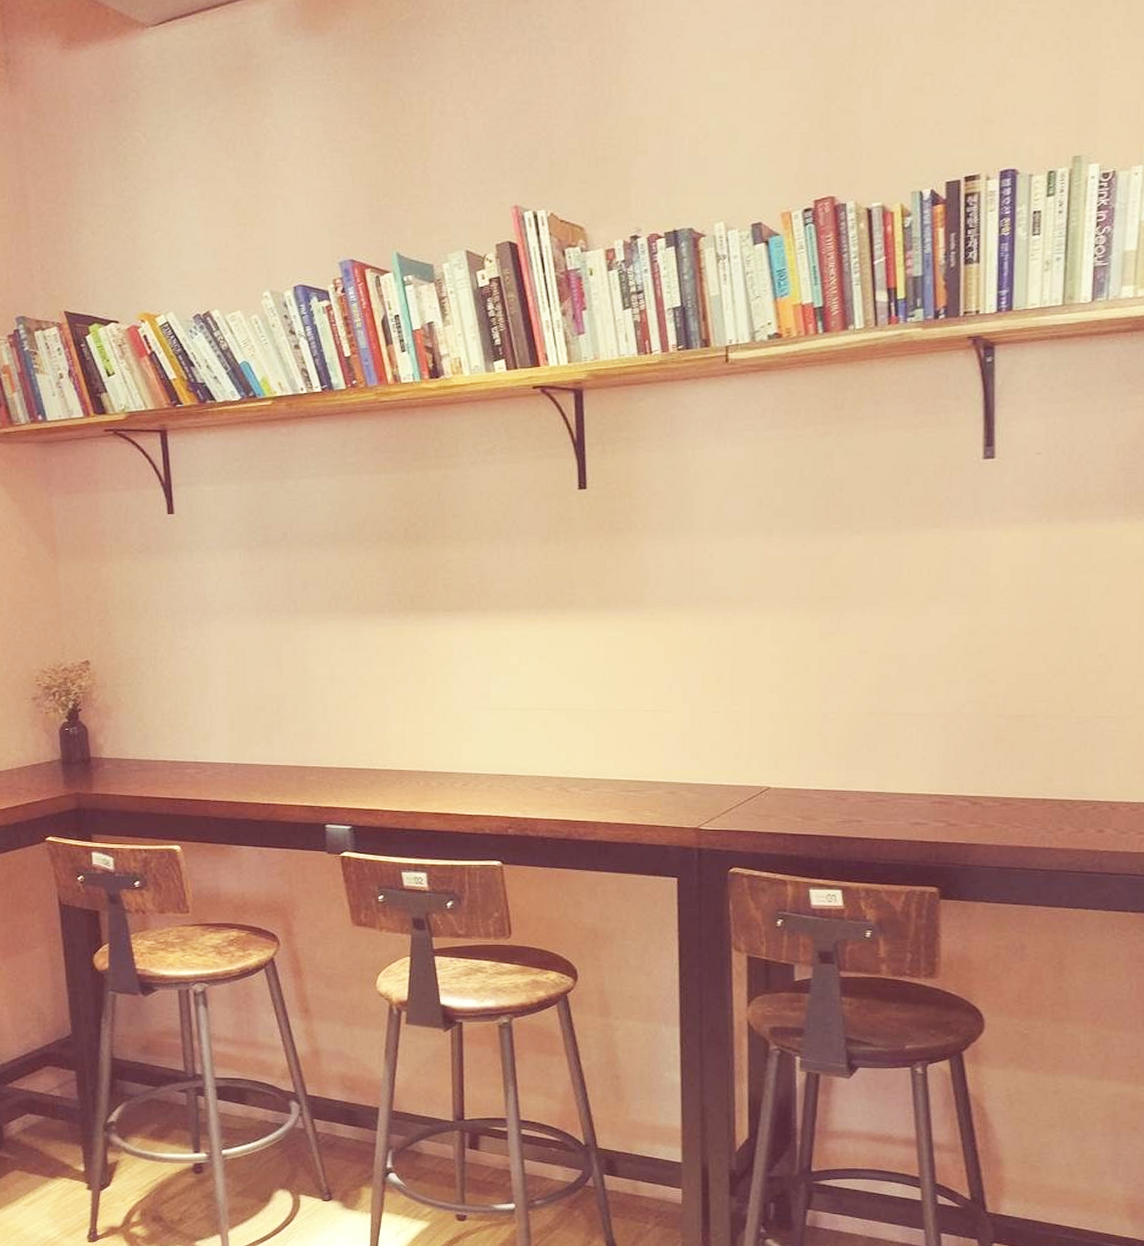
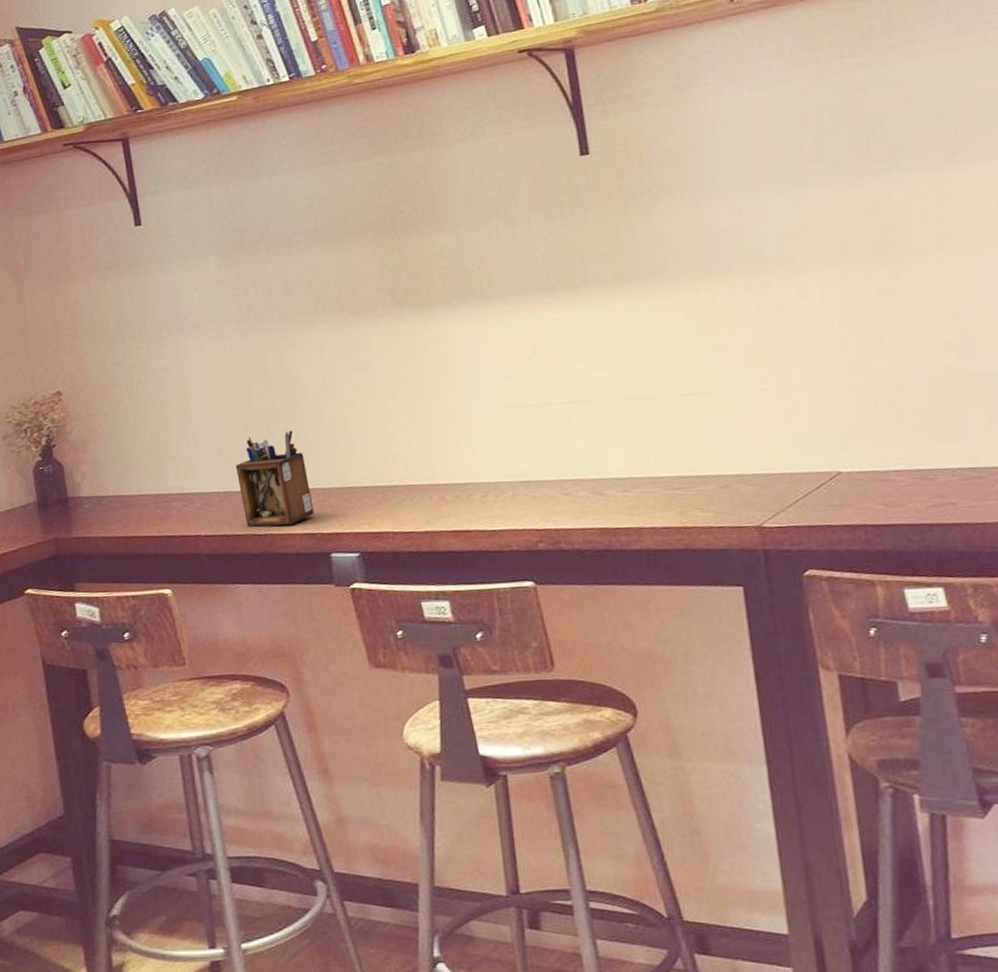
desk organizer: none [247,713,314,798] -> present [236,430,314,527]

